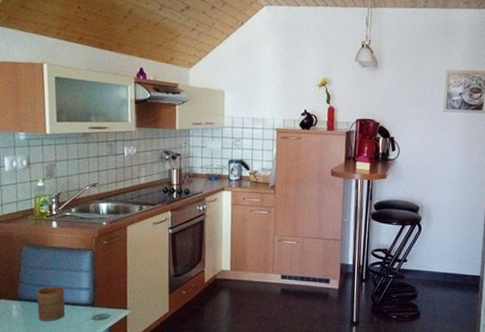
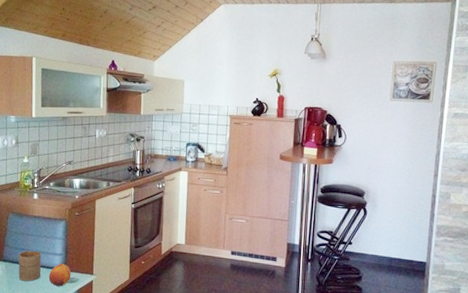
fruit: none [74,298,102,324] -> present [48,263,72,286]

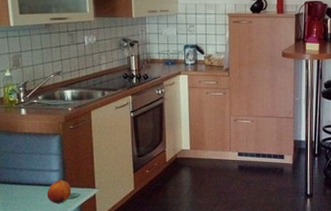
cup: present [18,250,42,282] -> none [10,170,38,201]

